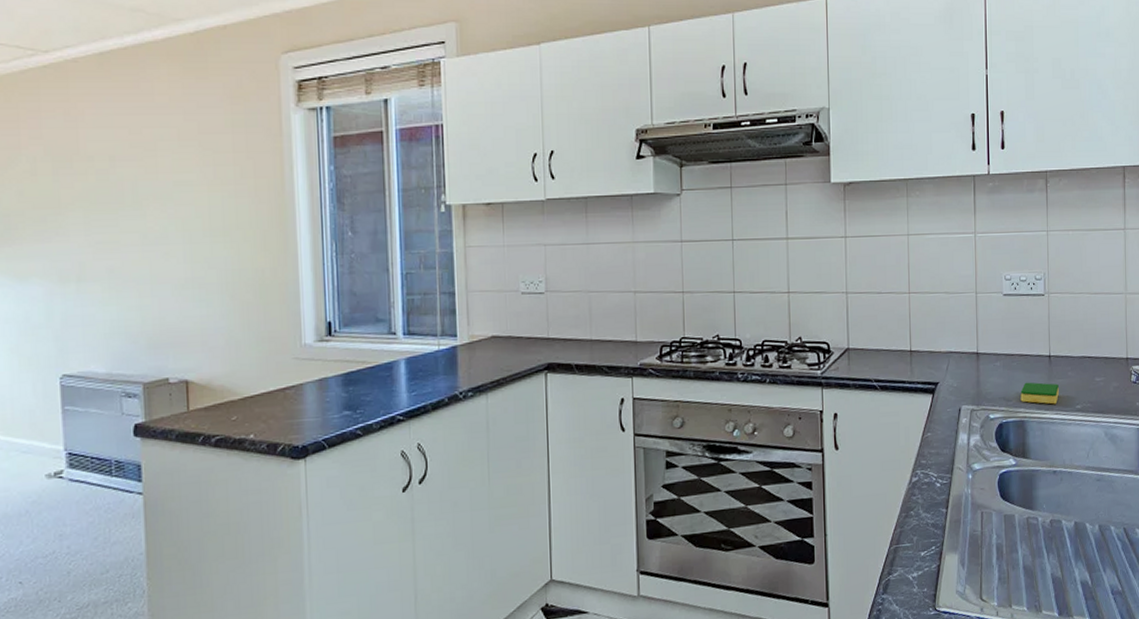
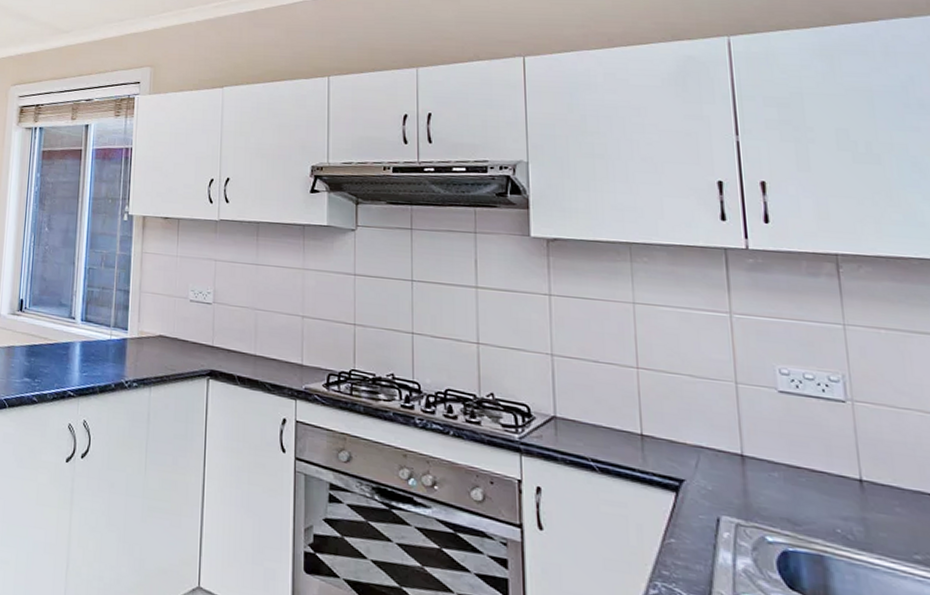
dish sponge: present [1020,382,1059,405] -> none [814,506,881,546]

